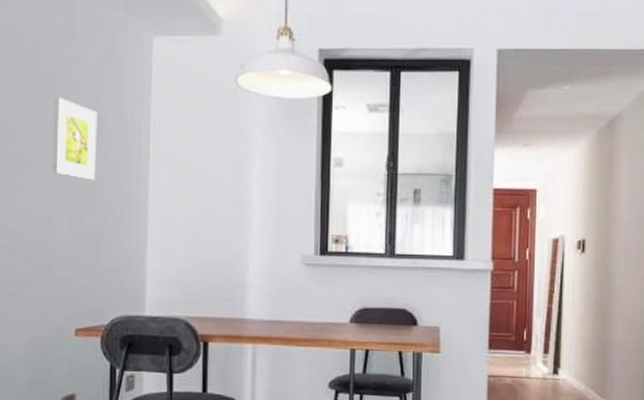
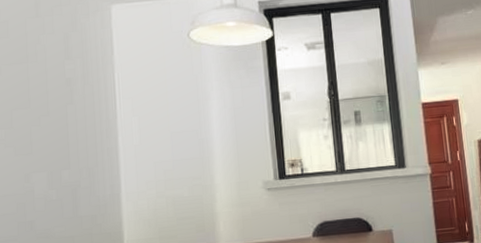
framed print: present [53,97,97,180] -> none [25,66,68,138]

